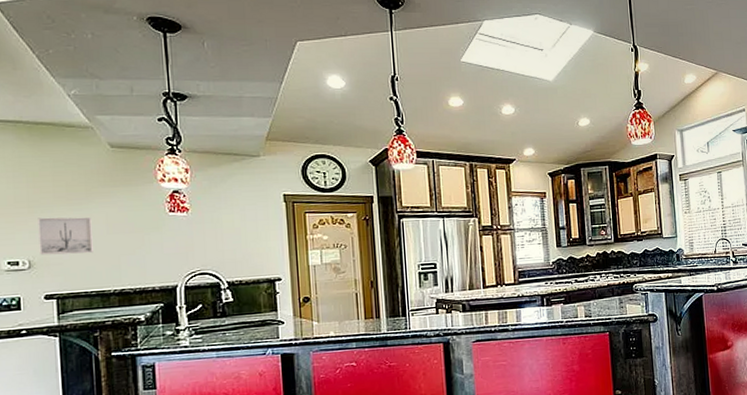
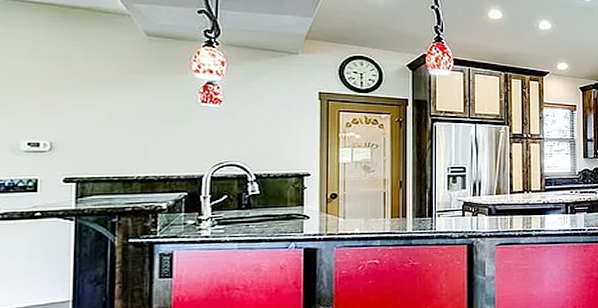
wall art: present [38,216,93,255] -> none [63,100,120,139]

